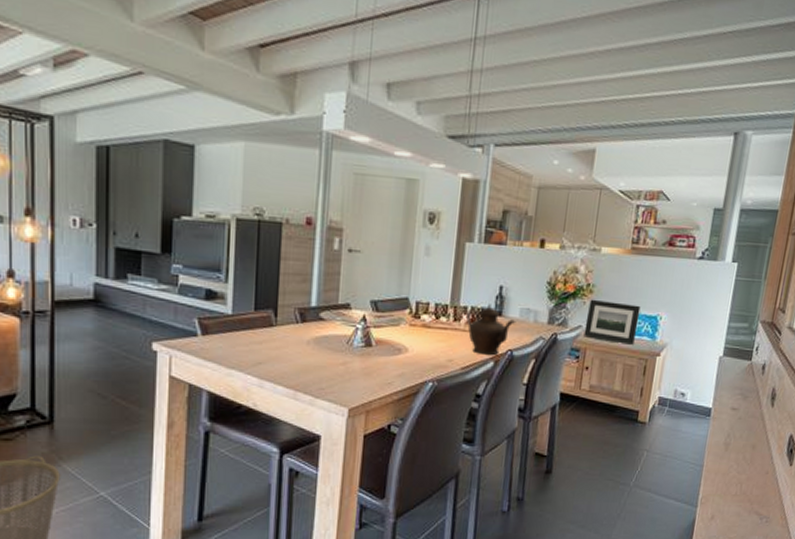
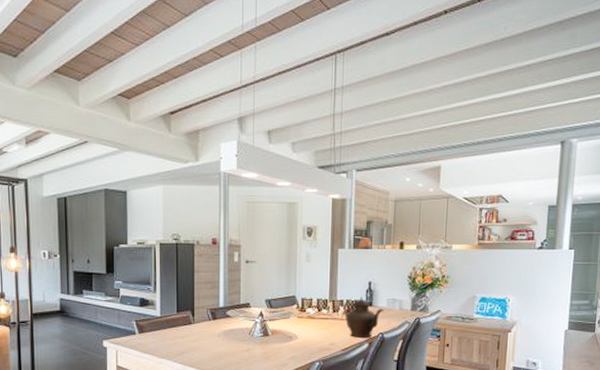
picture frame: present [584,299,641,345] -> none [443,288,490,324]

